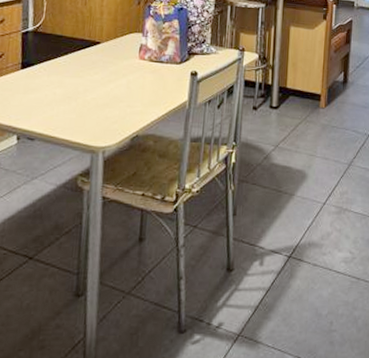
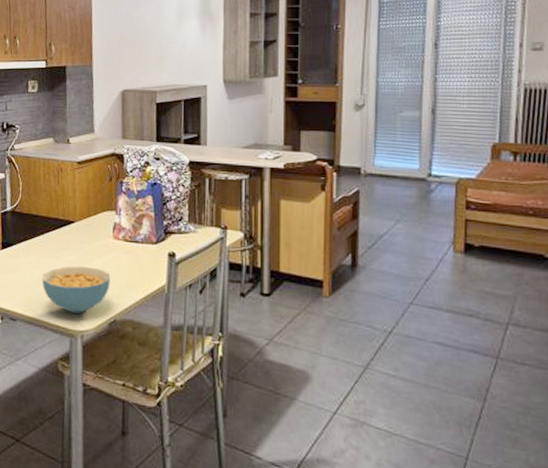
cereal bowl: none [63,85,135,130] -> present [42,266,111,314]

